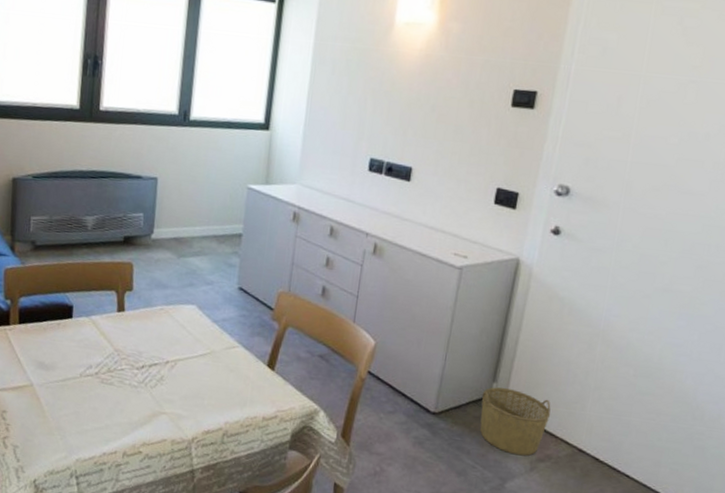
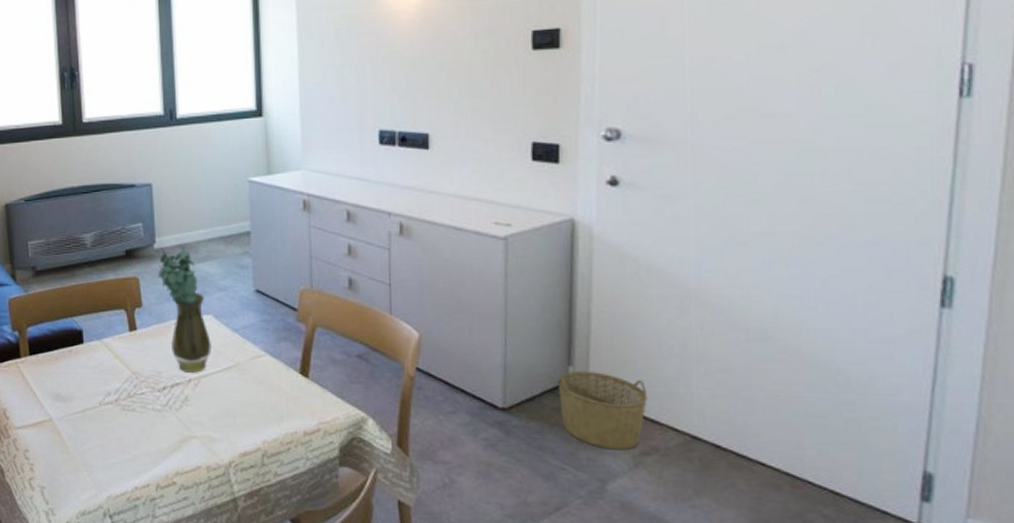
vase: none [151,238,192,356] -> present [158,246,212,373]

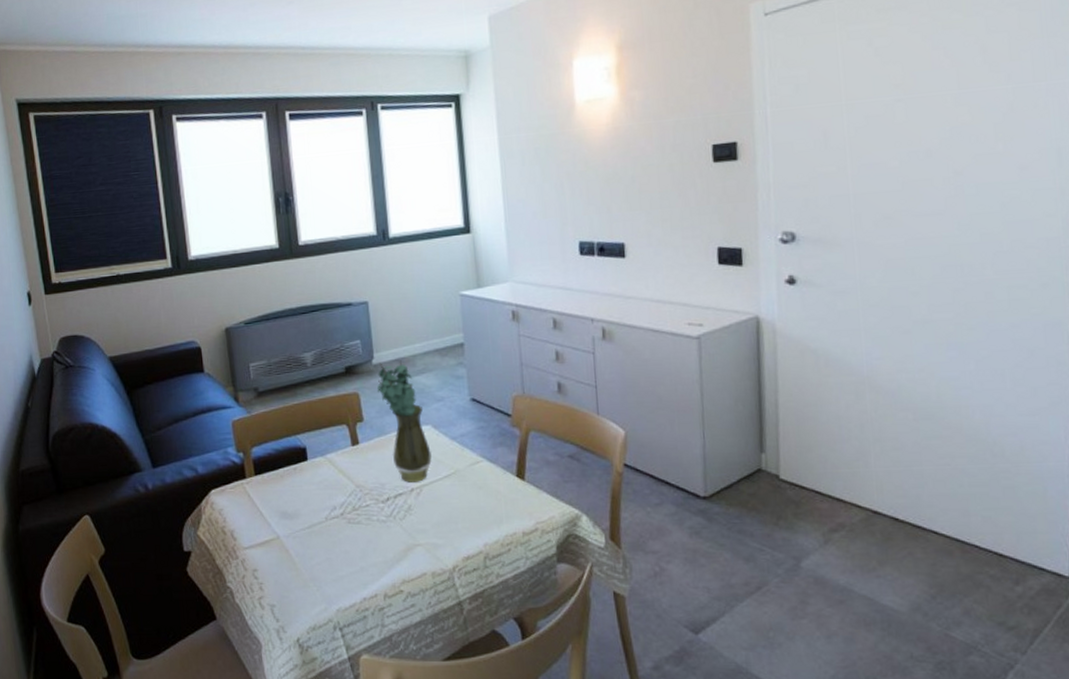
basket: present [557,371,647,451] -> none [752,457,832,529]

